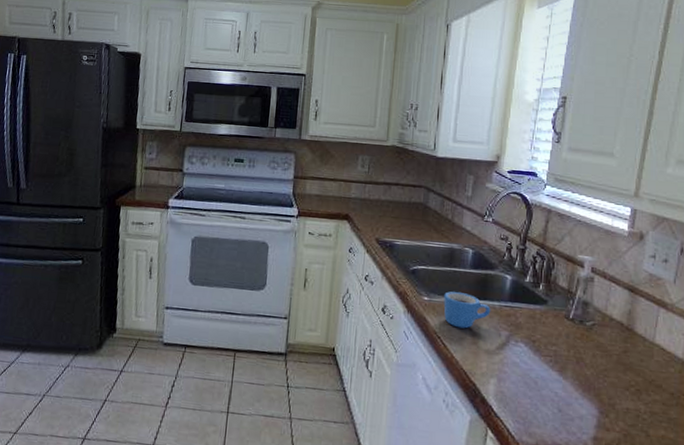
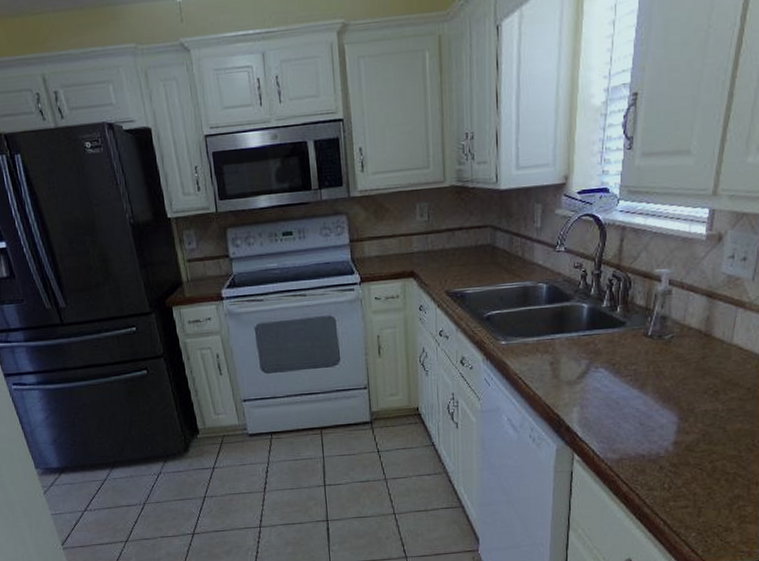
mug: present [443,291,491,329] -> none [521,330,570,366]

